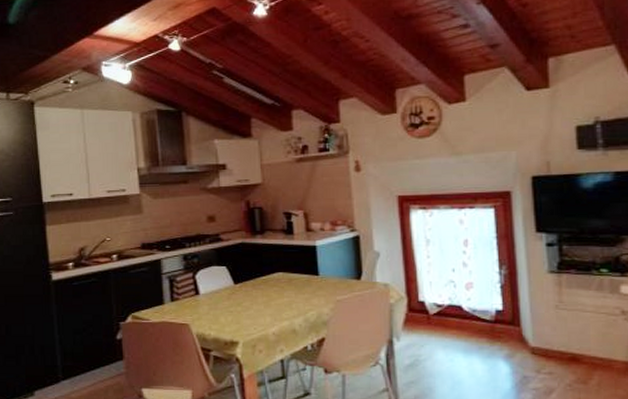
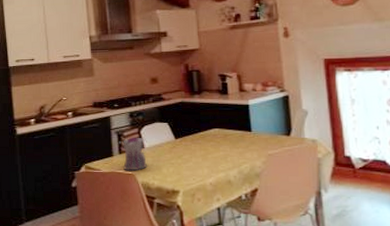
teapot: none [169,282,204,321] -> present [117,137,148,171]

